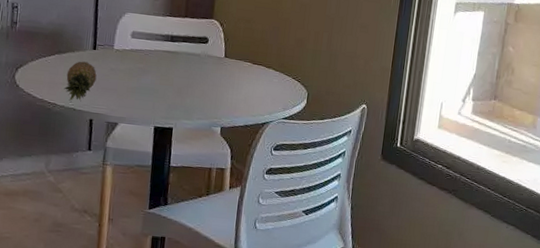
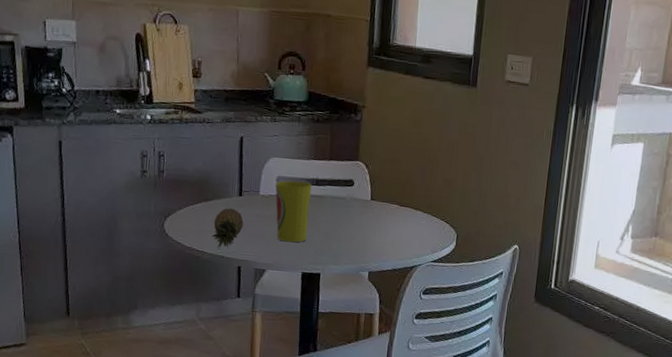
cup: none [129,36,166,97] -> present [275,180,312,243]

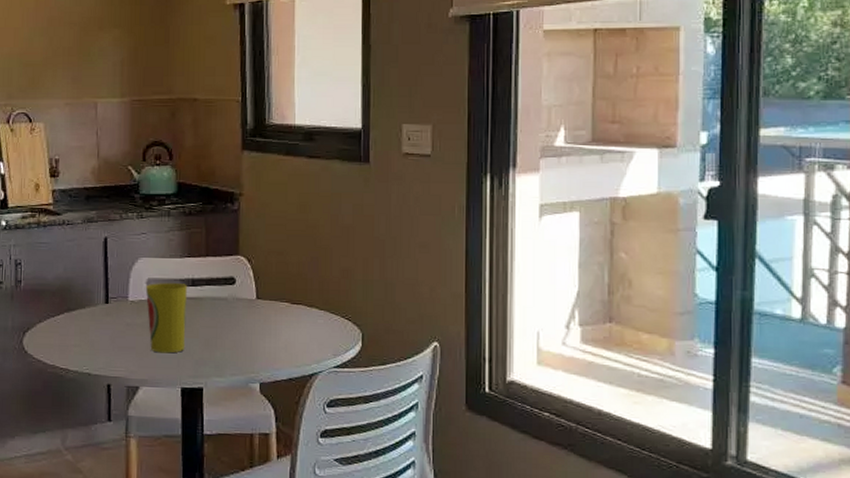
fruit: present [212,208,244,248] -> none [76,318,111,365]

